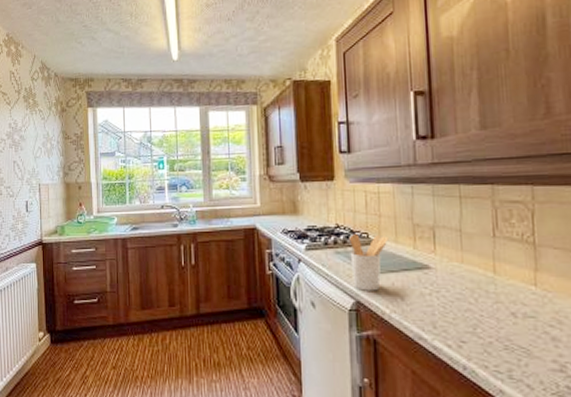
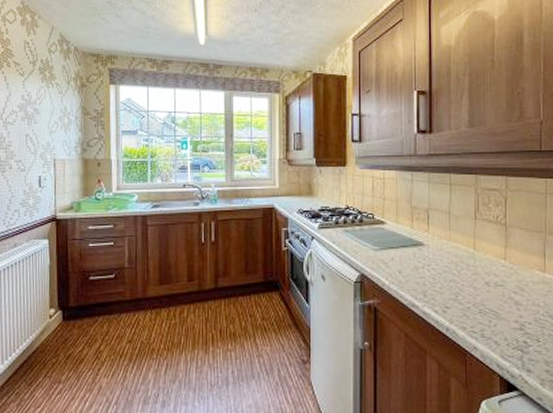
utensil holder: present [349,234,389,291] -> none [357,215,391,265]

